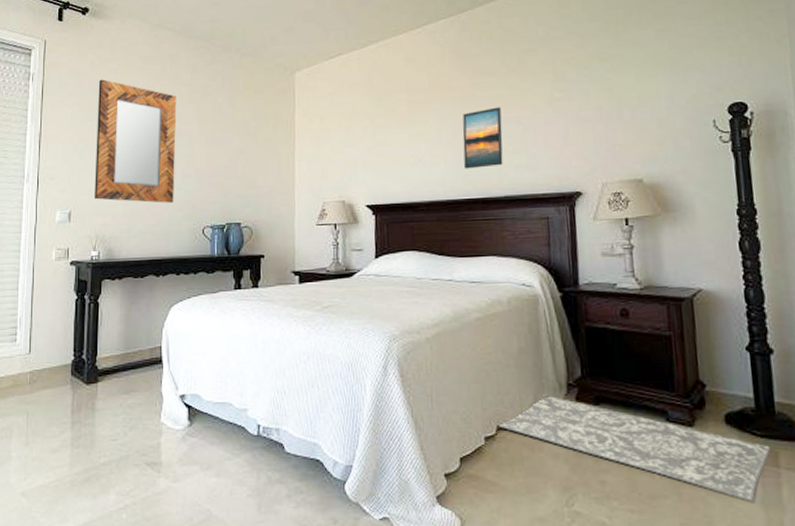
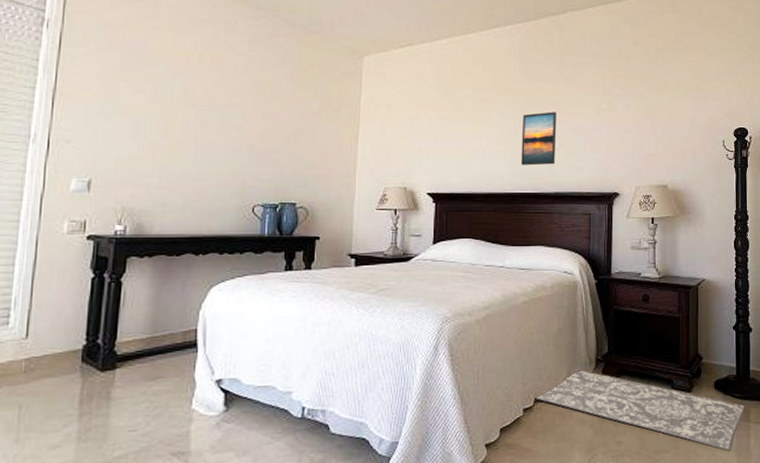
home mirror: present [95,79,177,203] -> none [123,36,230,178]

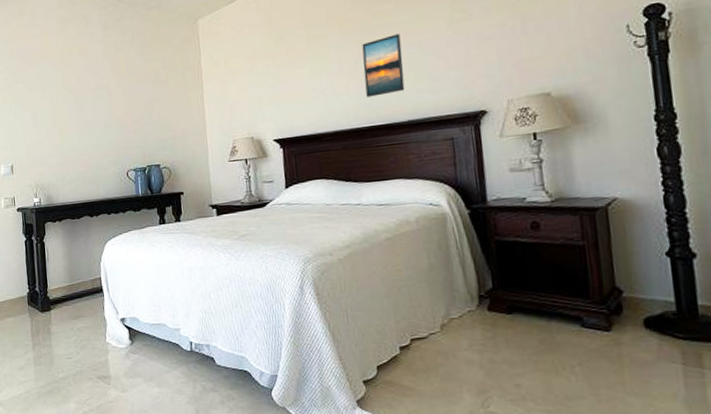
rug: present [535,369,744,452] -> none [411,306,693,402]

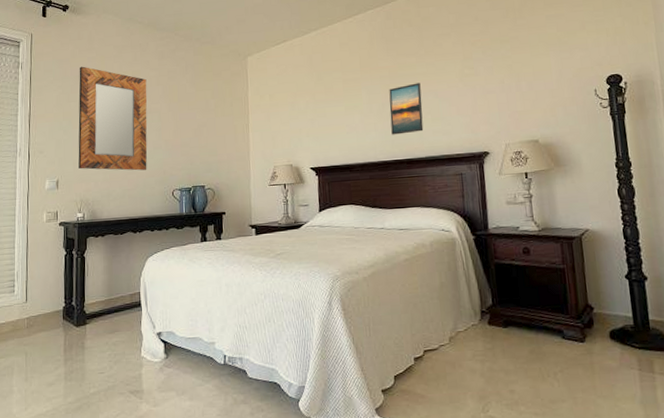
home mirror: none [24,44,100,153] -> present [78,66,148,171]

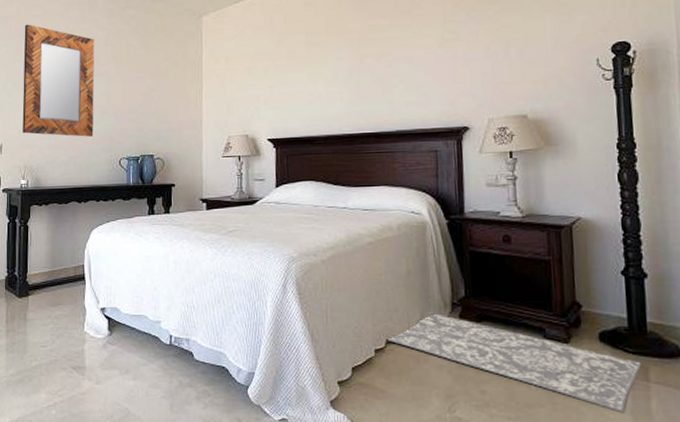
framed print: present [389,83,424,135] -> none [357,47,395,106]
rug: none [424,321,647,403] -> present [386,312,641,413]

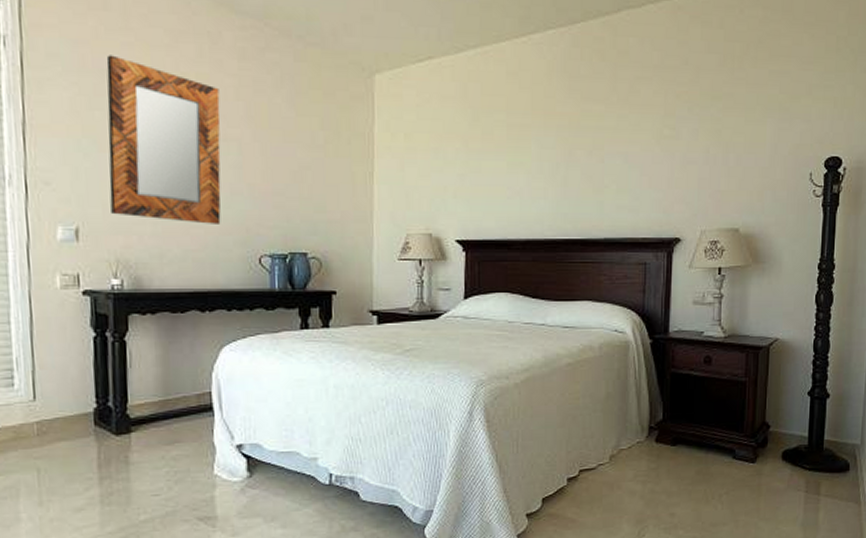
rug: present [386,312,641,413] -> none [580,437,815,526]

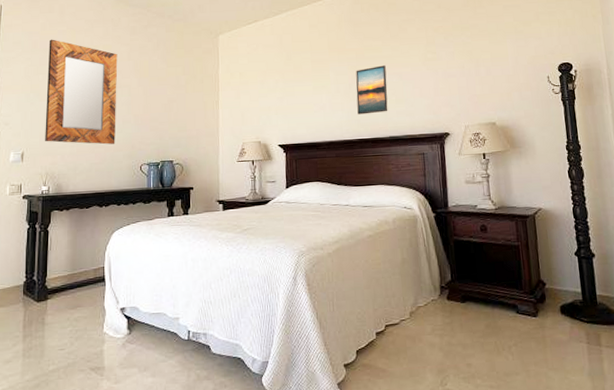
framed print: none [565,140,607,207] -> present [356,65,388,115]

